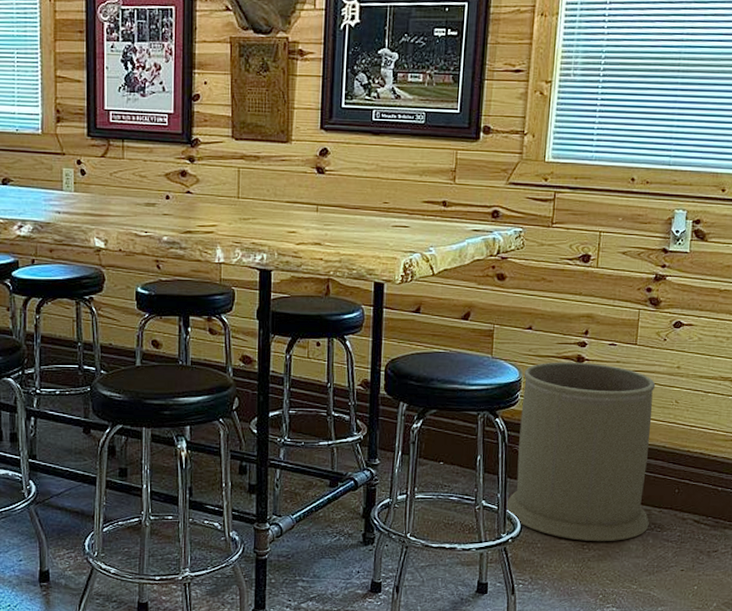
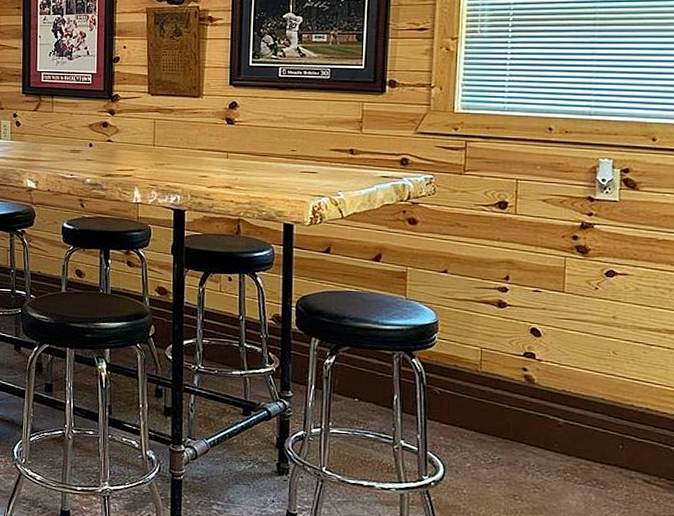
trash can: present [506,361,656,542] -> none [427,306,590,495]

